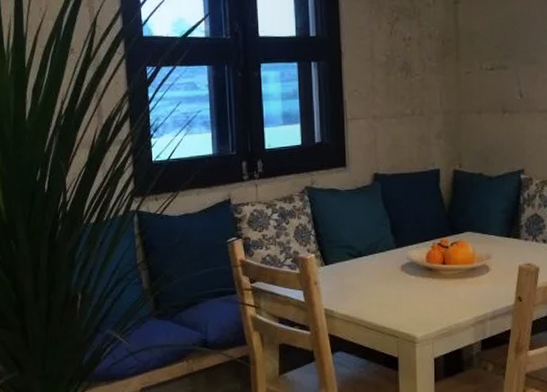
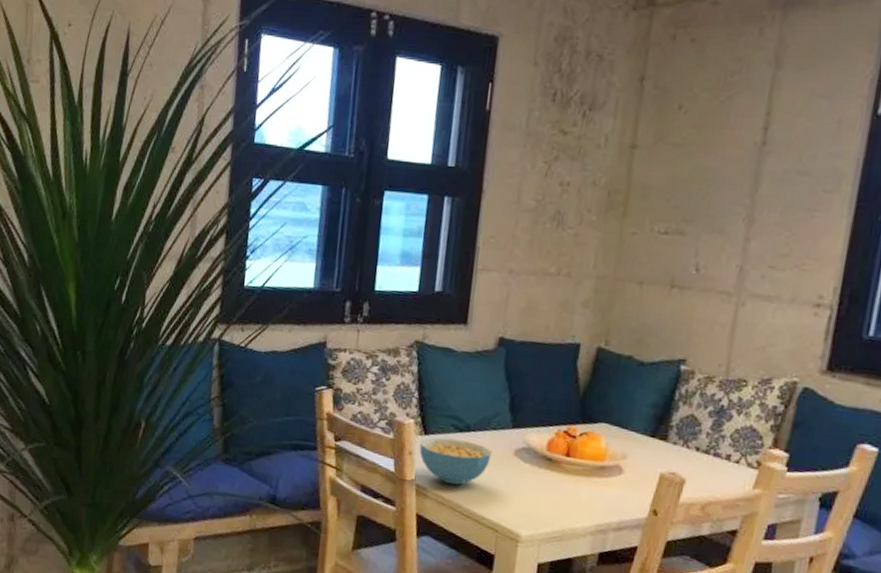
cereal bowl: none [323,265,383,303] -> present [419,437,492,485]

